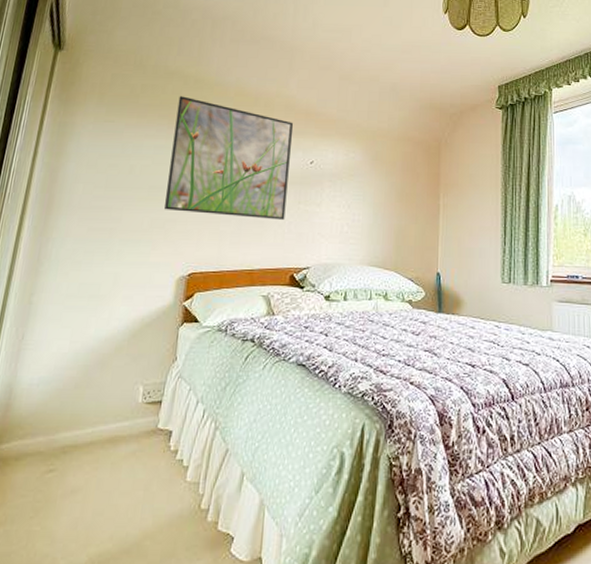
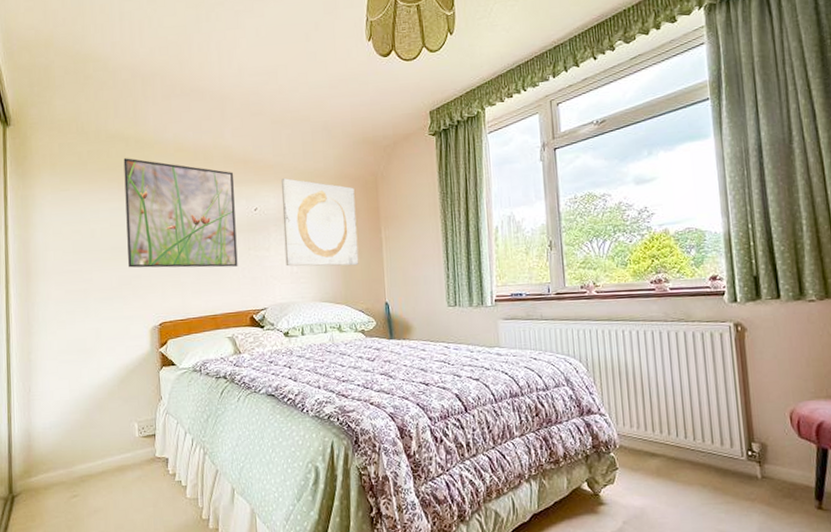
wall art: none [336,135,416,231] -> present [280,178,359,267]

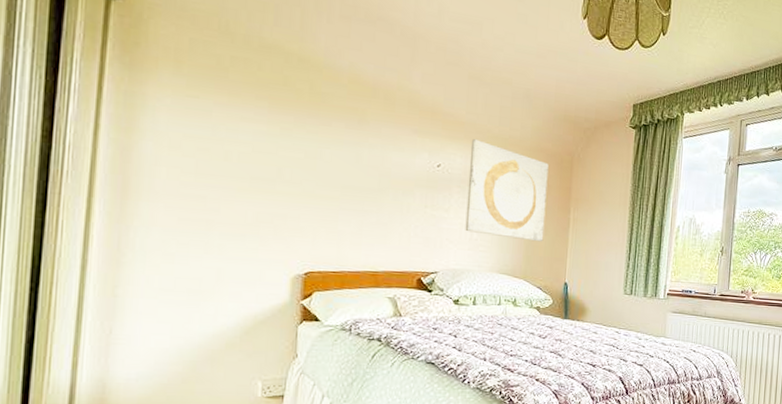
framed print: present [123,158,238,268] -> none [272,76,418,223]

